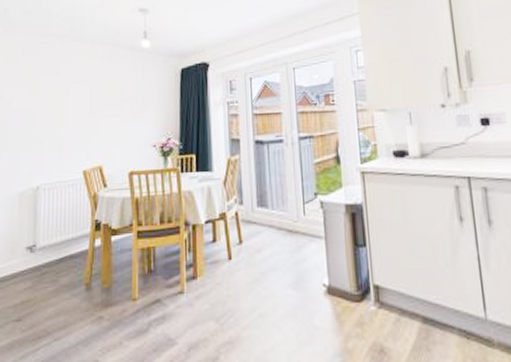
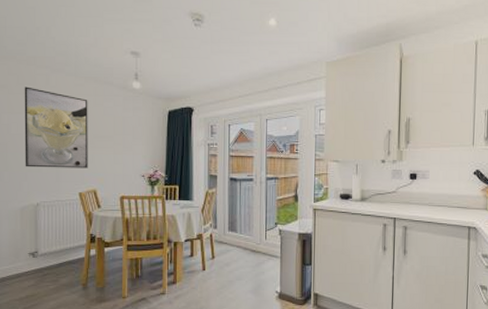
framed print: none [25,57,94,146] -> present [24,86,88,169]

